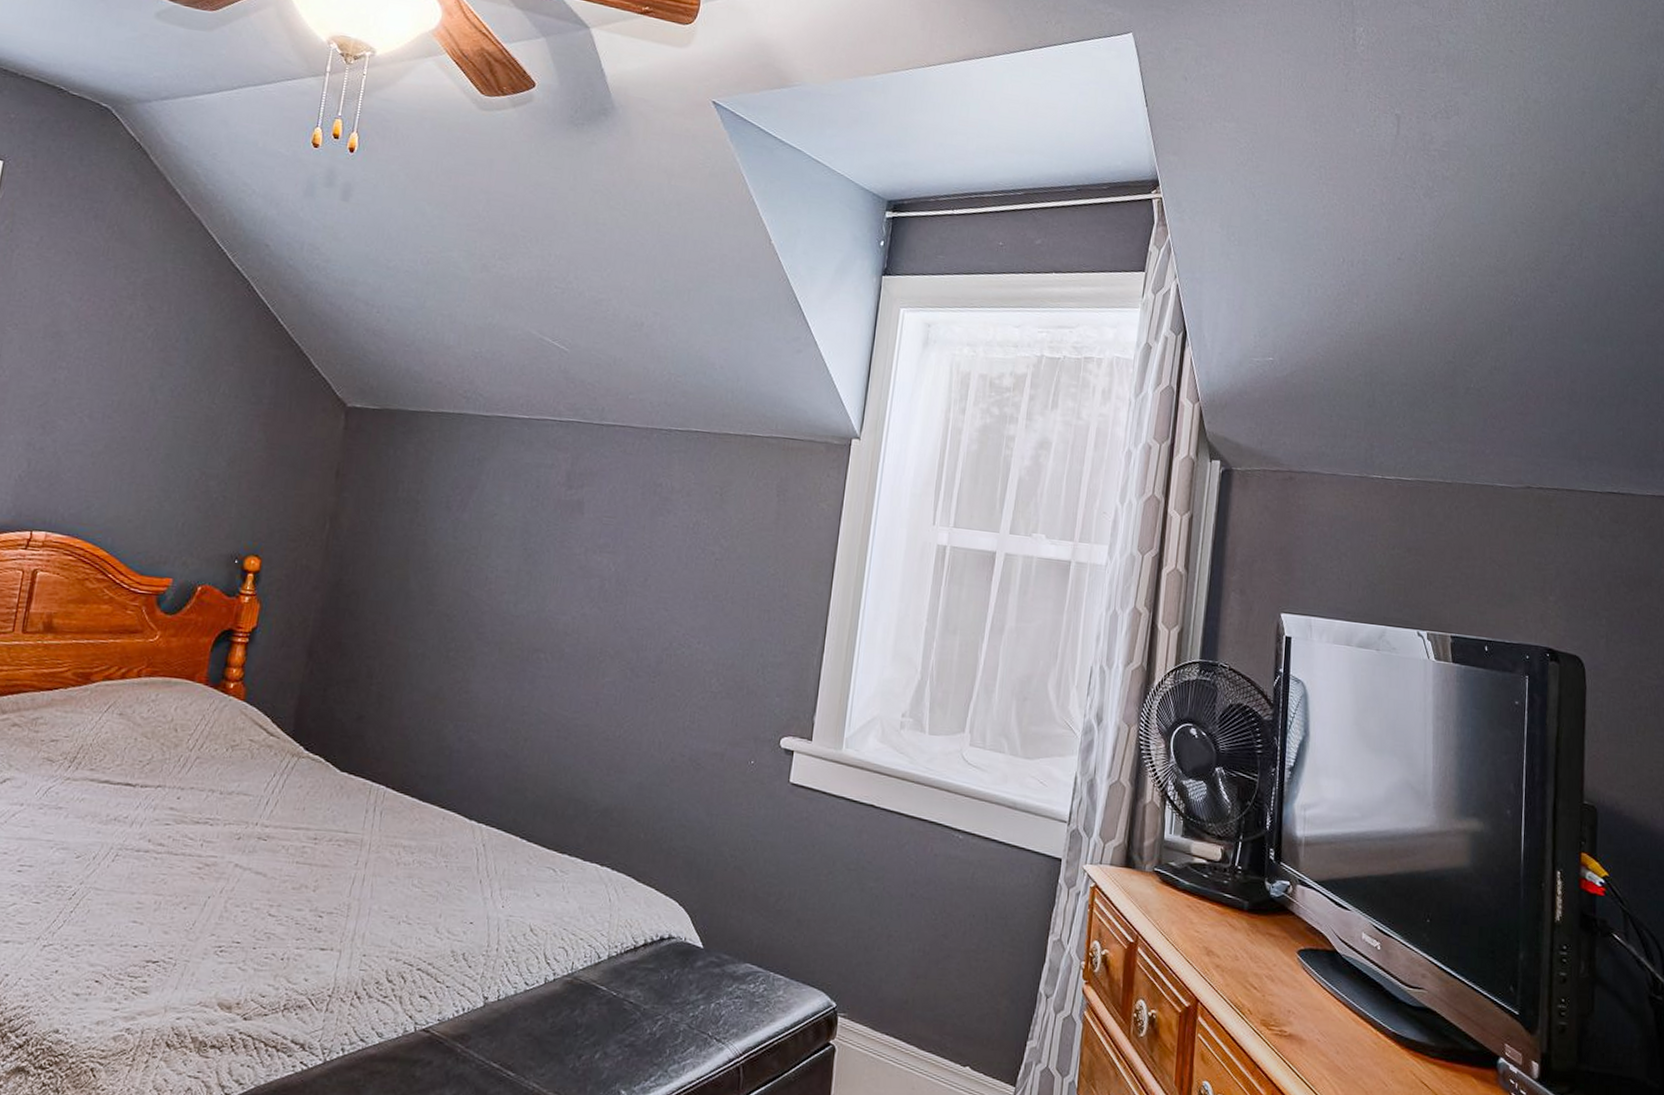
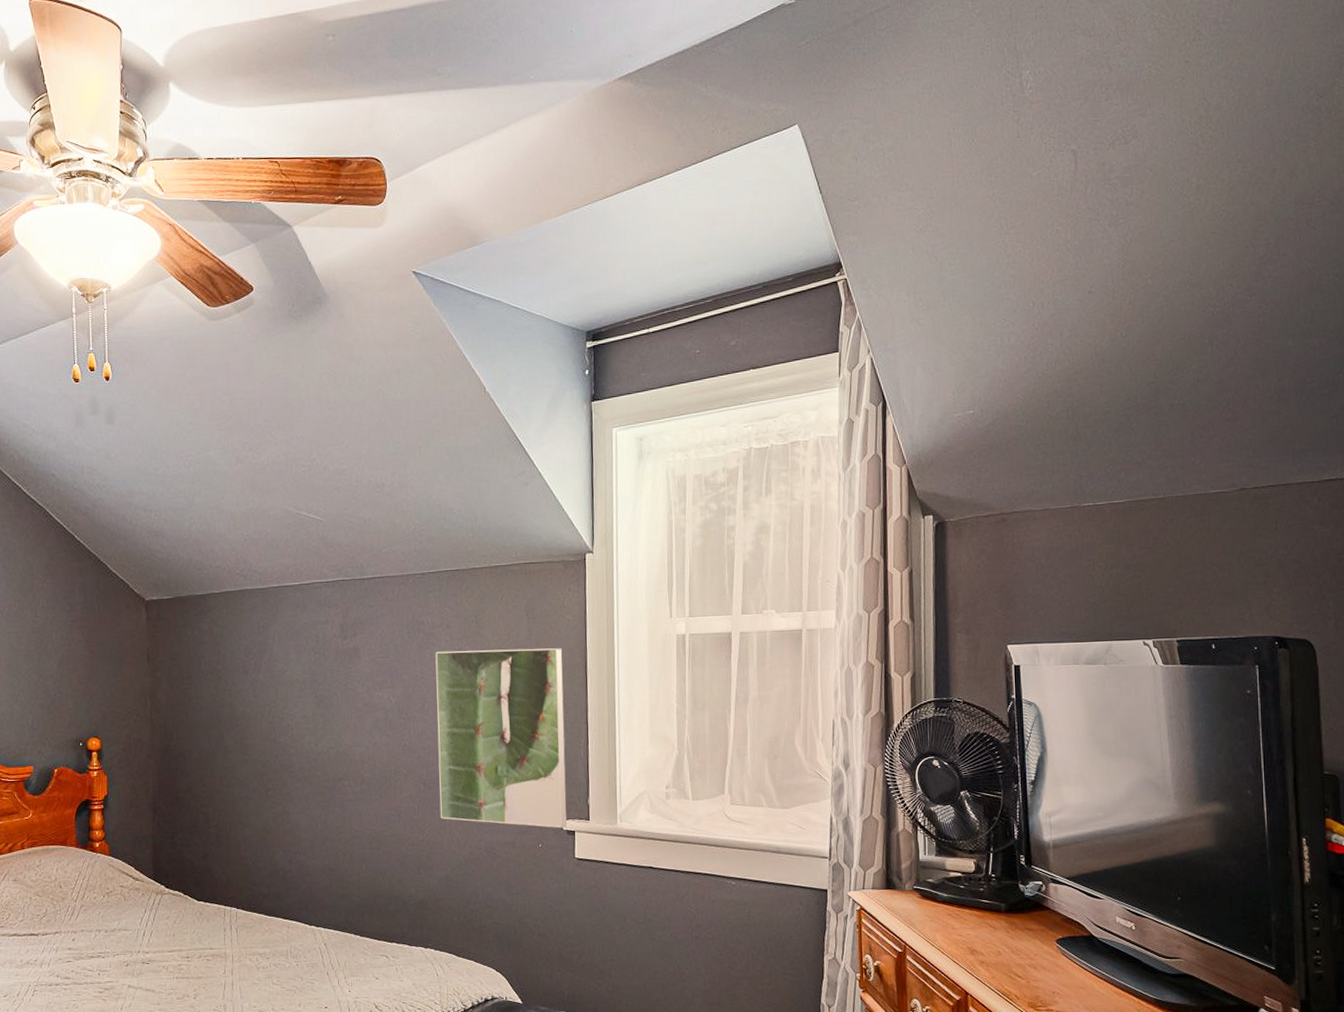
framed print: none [644,520,811,745] -> present [435,648,568,828]

